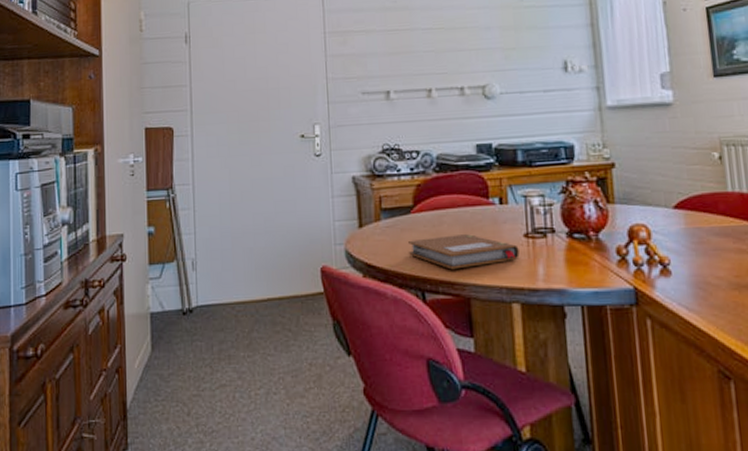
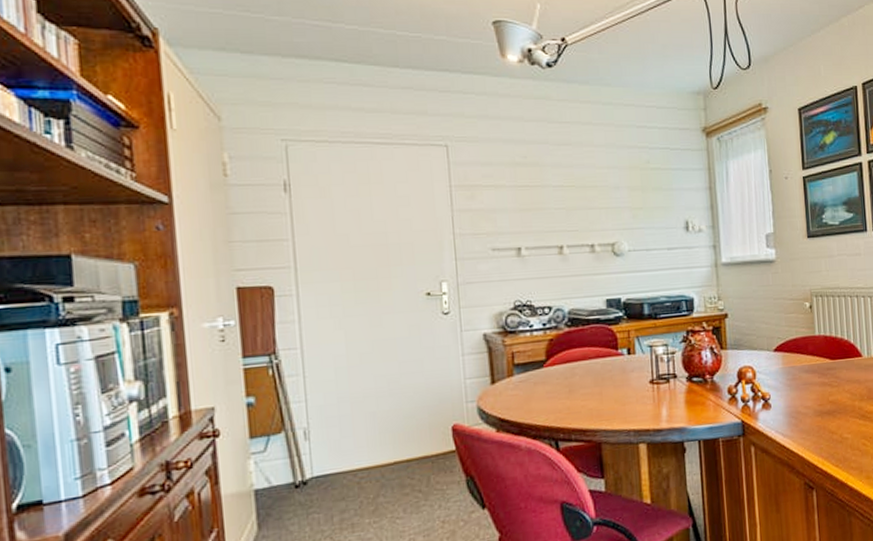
notebook: present [408,233,520,270] -> none [542,383,646,418]

